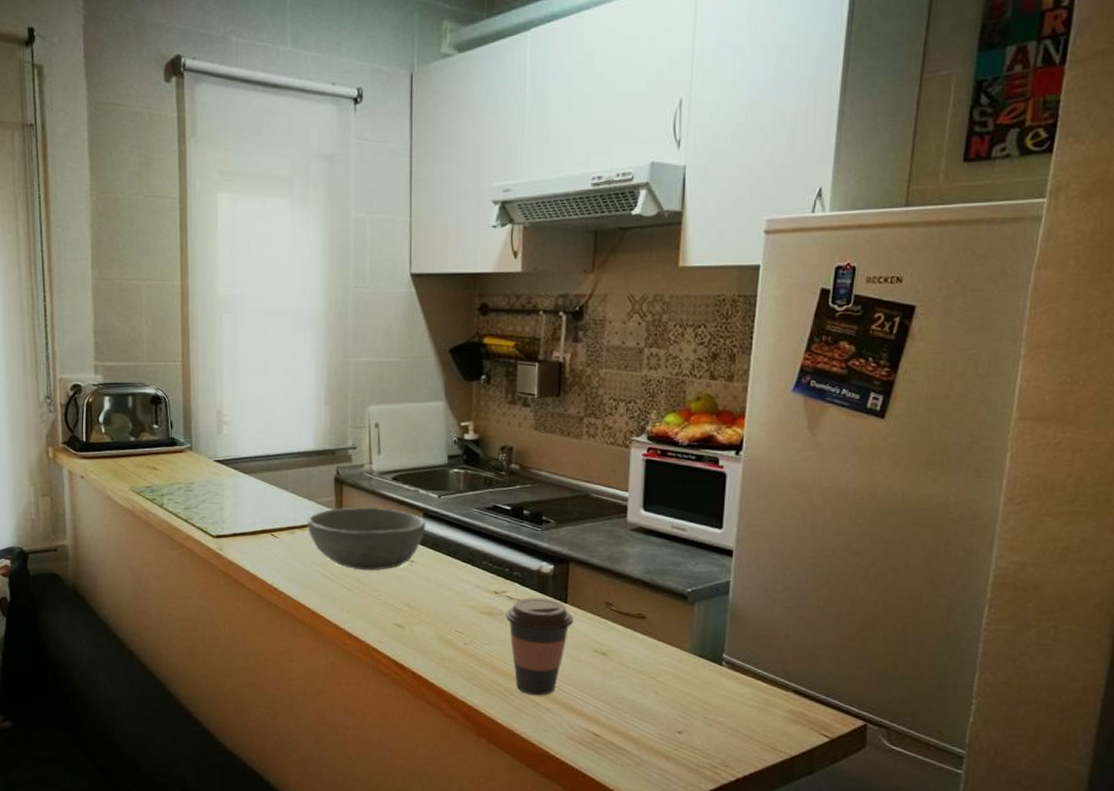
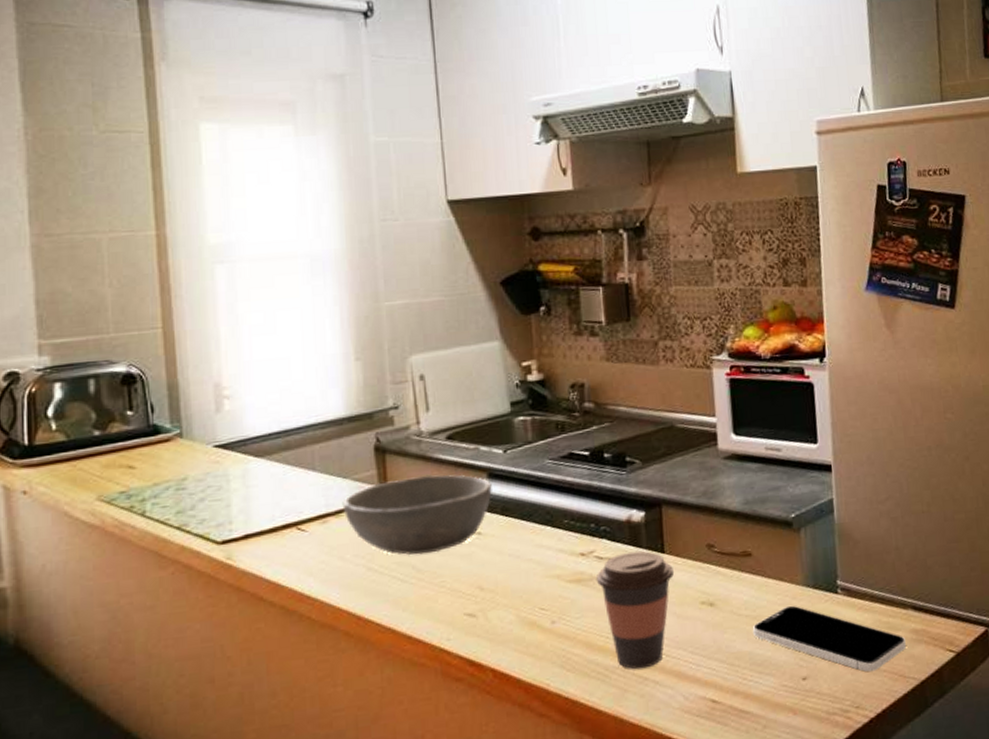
smartphone: none [637,667,782,739] -> present [752,605,906,672]

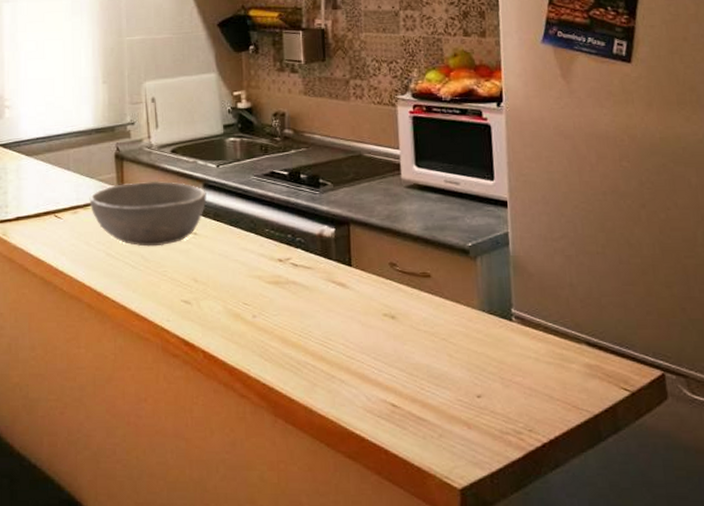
coffee cup: present [596,551,675,670] -> none [291,262,360,367]
smartphone: present [752,605,906,672] -> none [430,327,579,399]

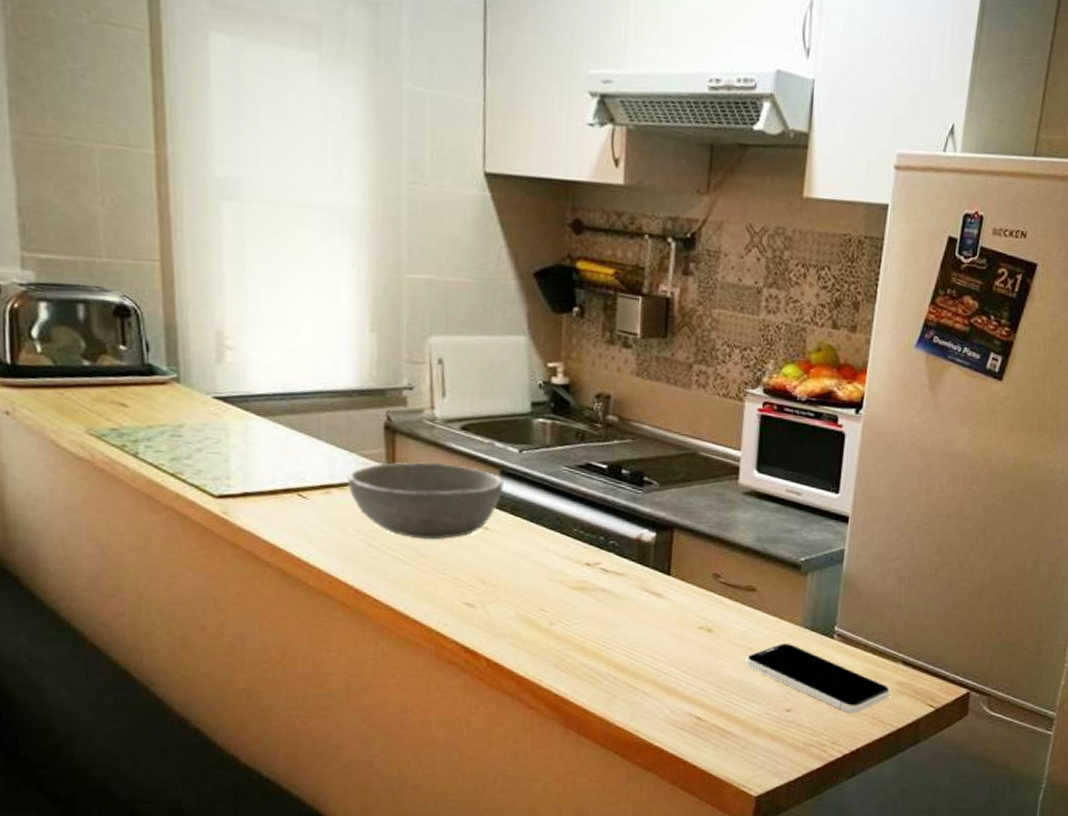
smartphone: none [430,327,579,399] -> present [745,642,890,714]

